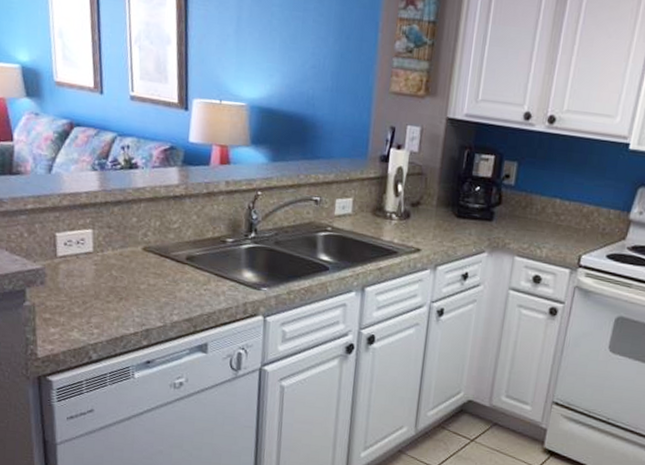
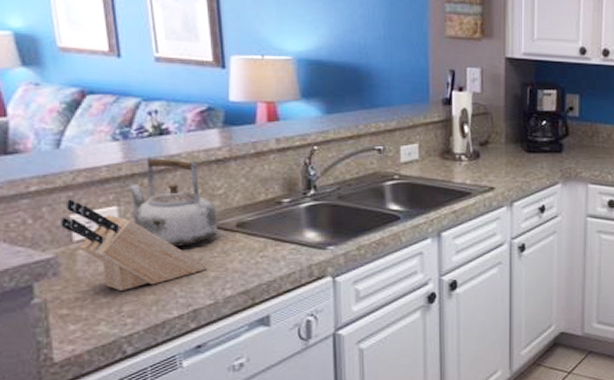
knife block: none [48,219,160,304] -> present [60,199,208,290]
kettle: none [100,188,171,272] -> present [125,157,217,247]

